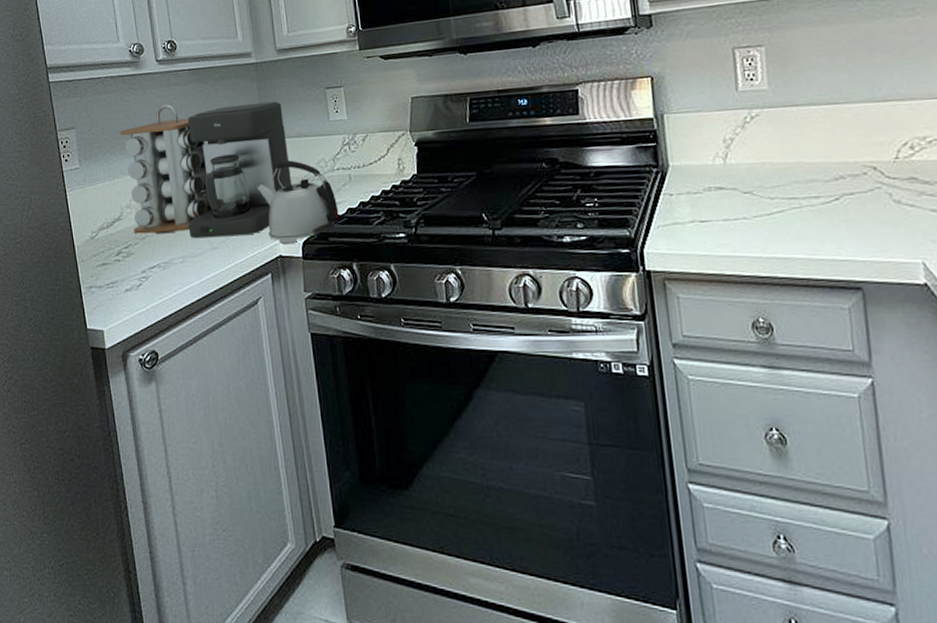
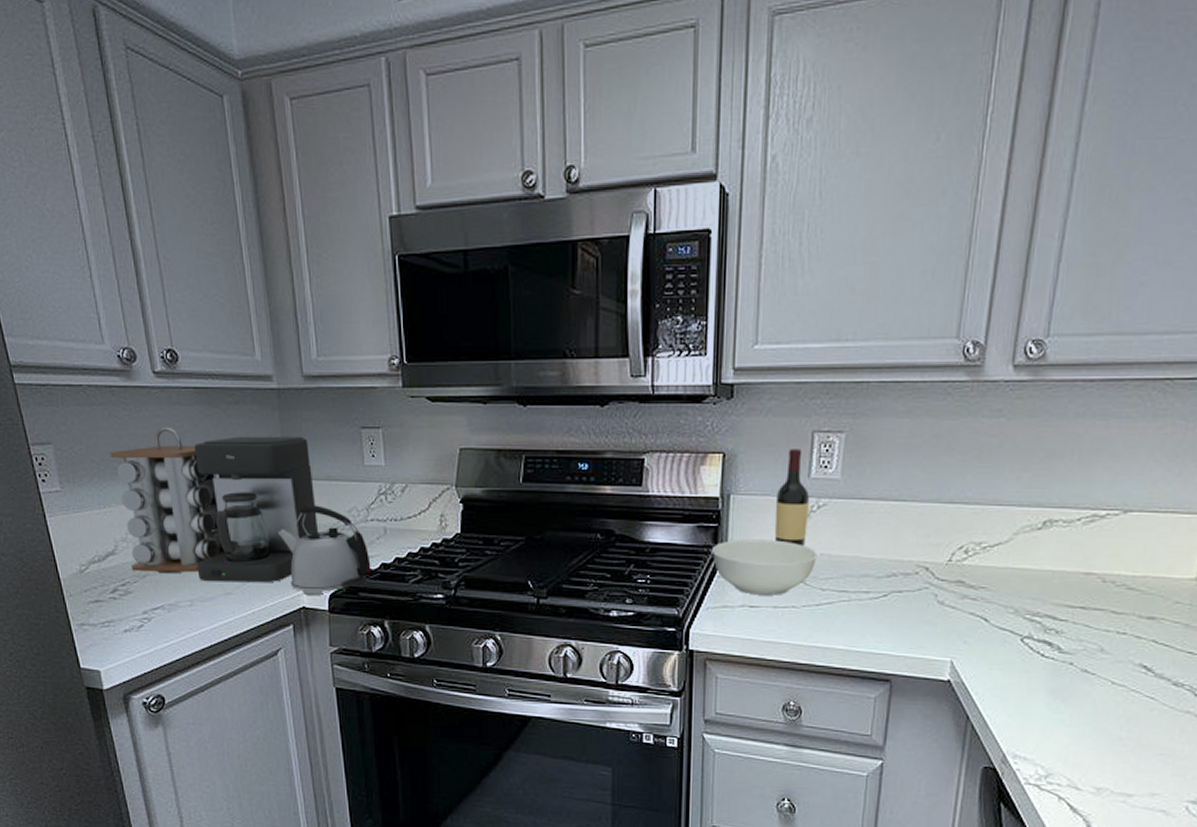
bowl: none [653,153,760,210] -> present [711,539,818,595]
wine bottle: none [708,66,745,157] -> present [775,449,809,546]

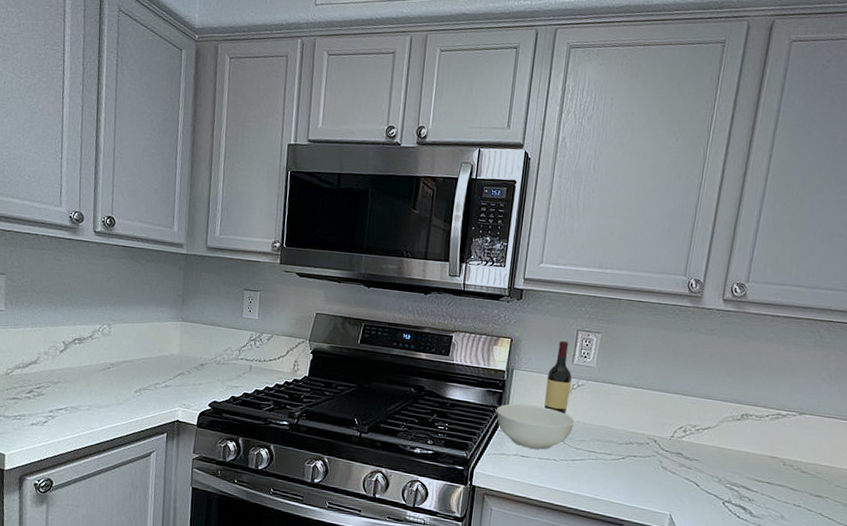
spice rack: present [110,427,226,574] -> none [48,272,128,385]
coffee maker: present [194,436,319,582] -> none [99,285,203,399]
kettle: present [277,503,371,595] -> none [166,341,236,412]

